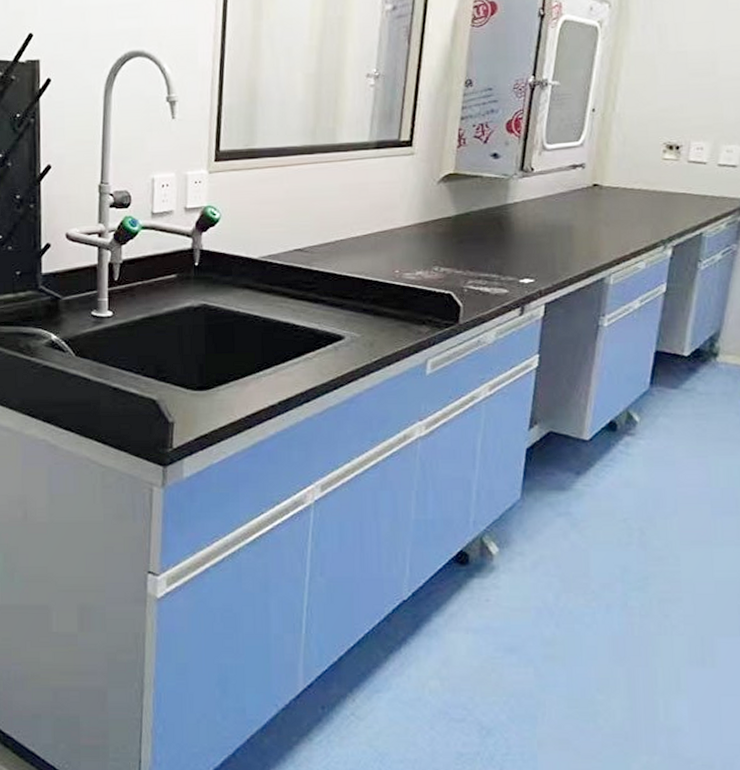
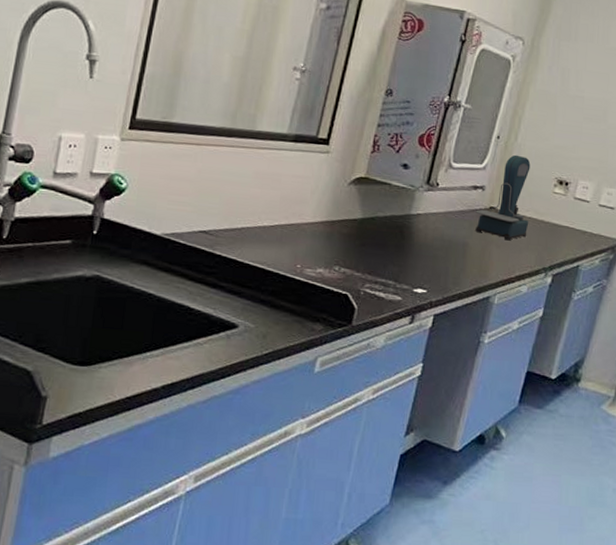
scale: none [577,125,639,217] -> present [475,154,531,241]

